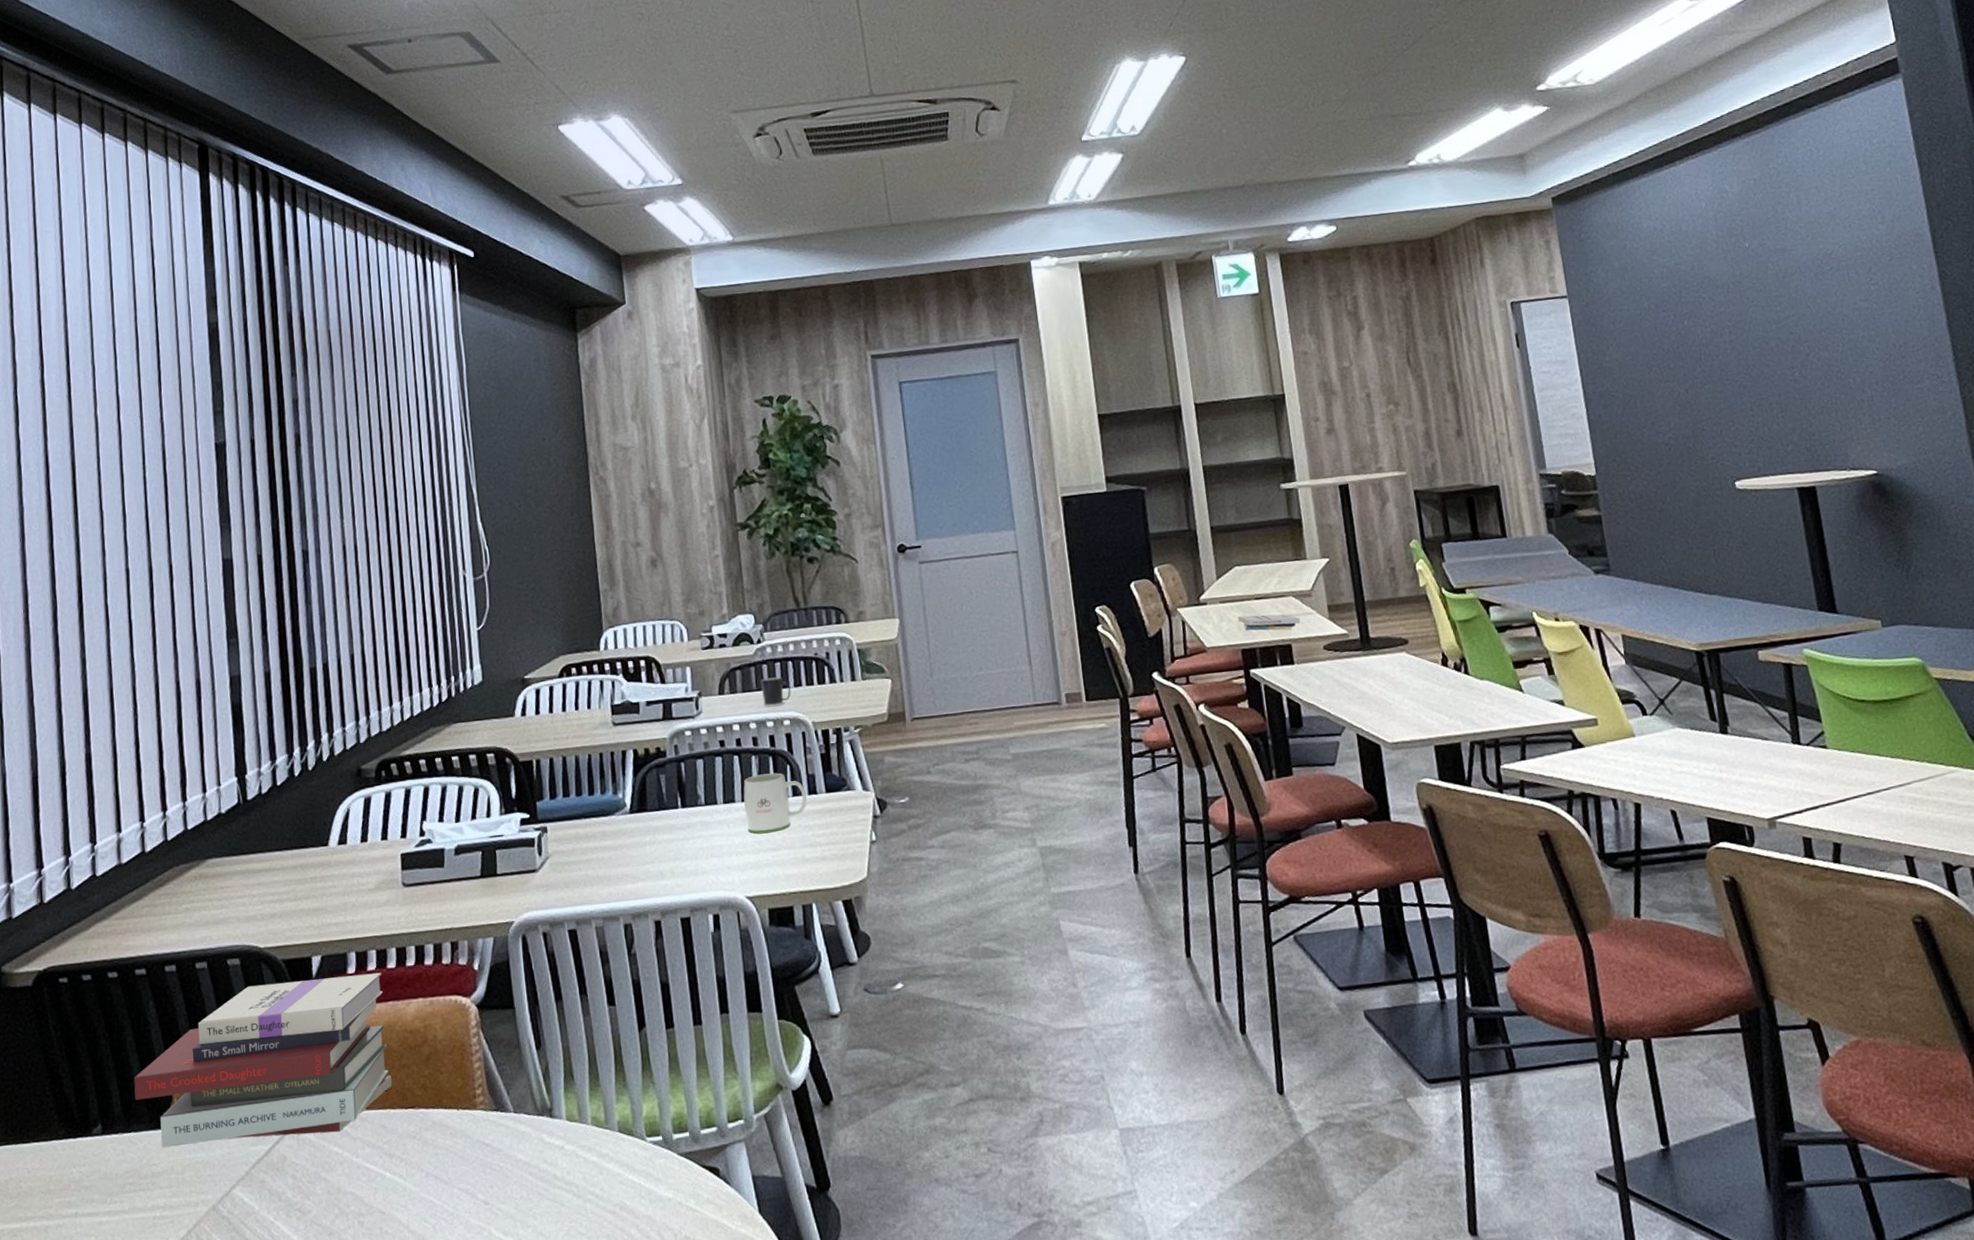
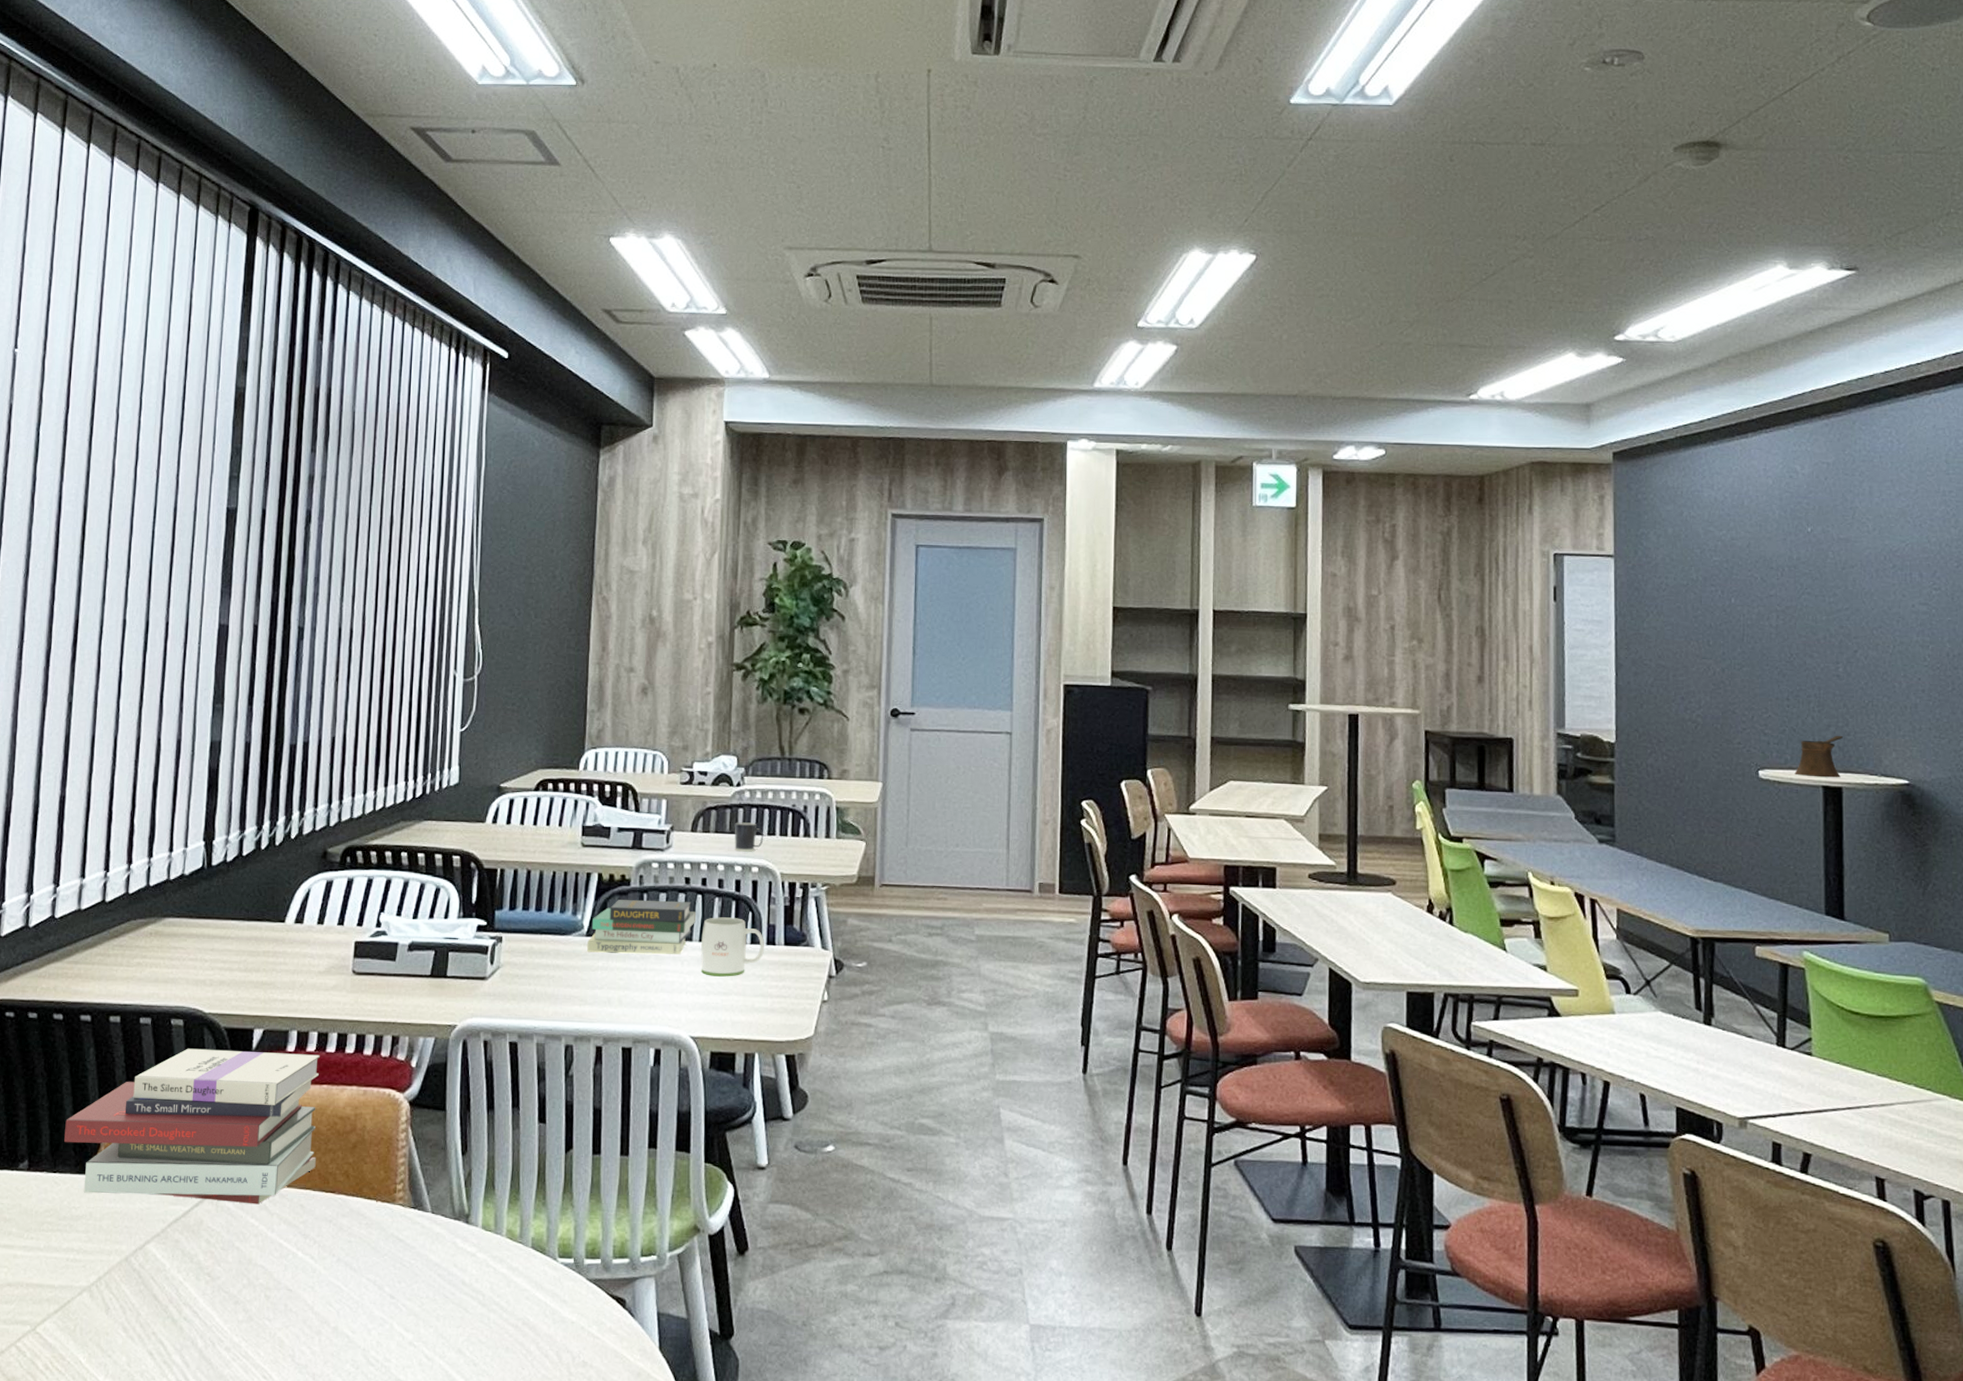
books: none [632,763,736,829] -> present [587,899,697,955]
books: present [1237,614,1300,631] -> none [1225,831,1288,853]
coffee pot: none [1768,437,1813,481] -> present [1794,736,1844,778]

